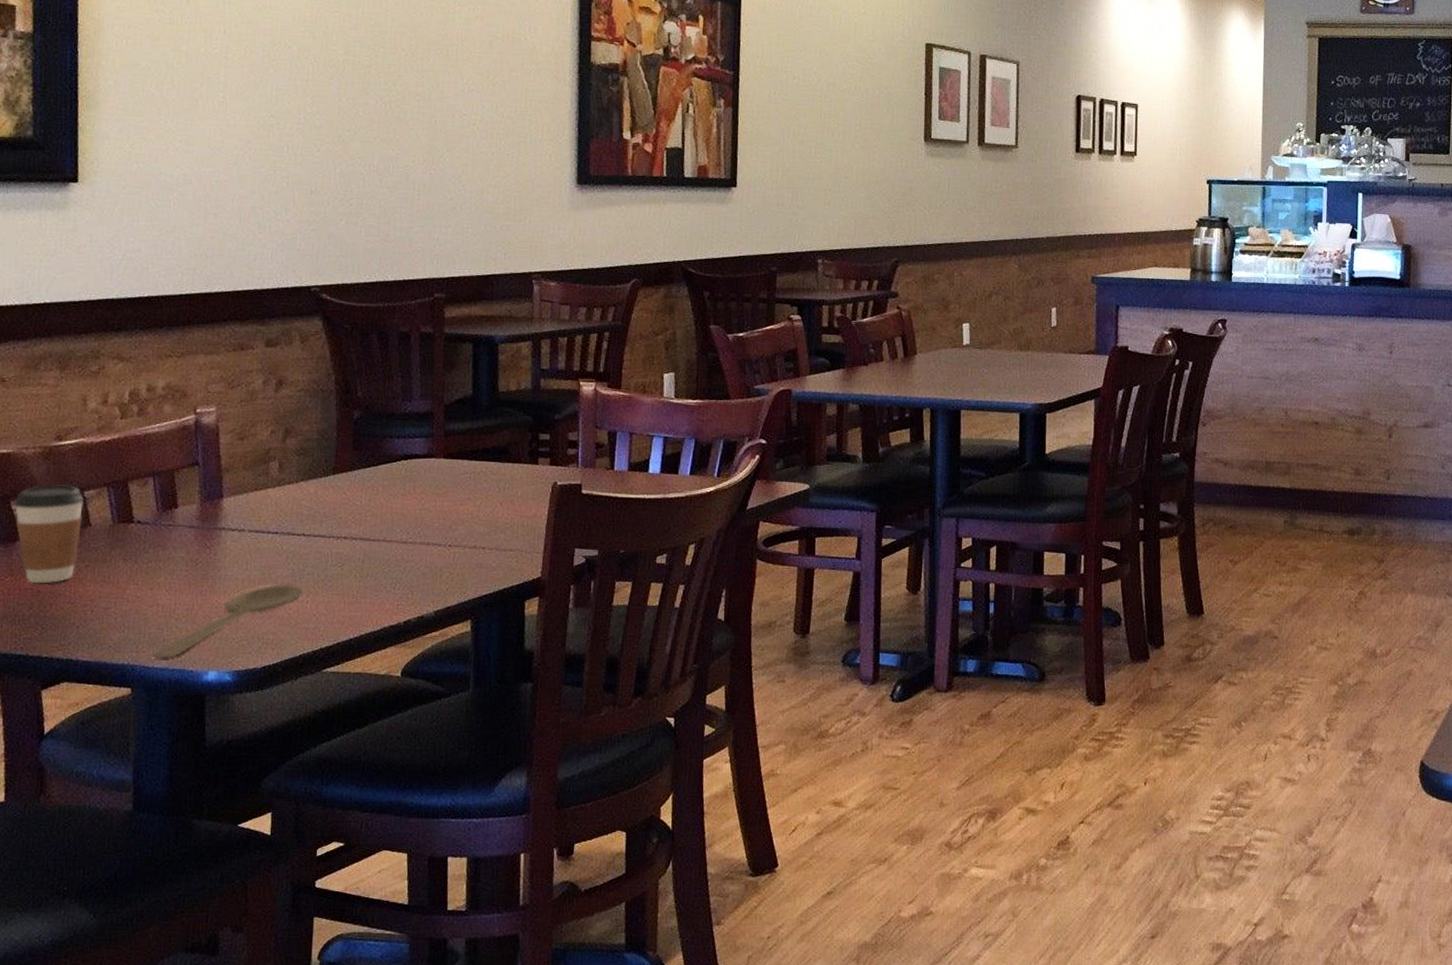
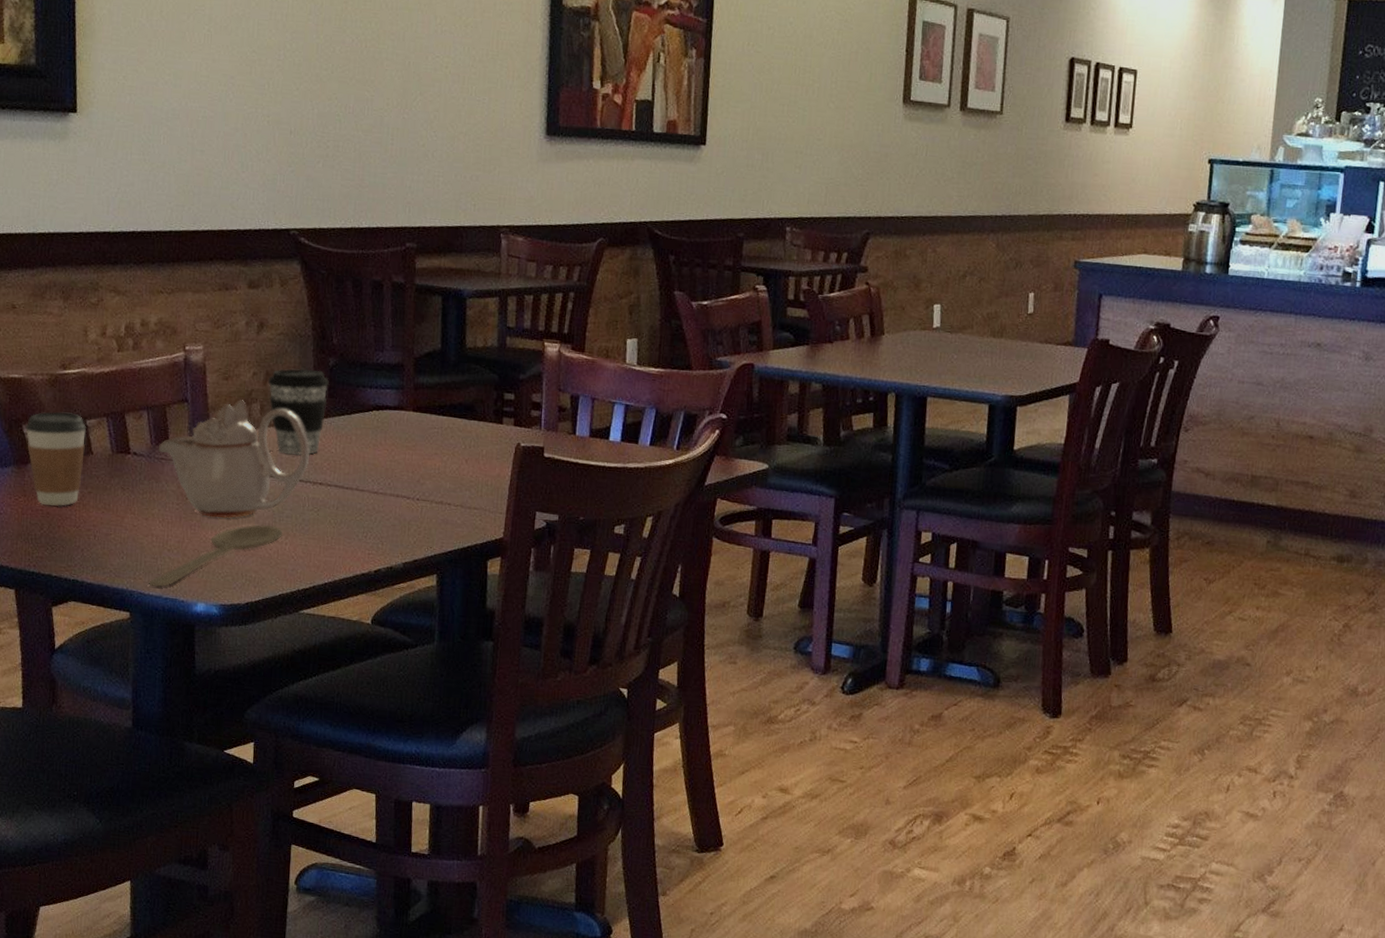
teapot: none [165,459,333,582] -> present [158,399,310,519]
coffee cup: none [287,423,353,511] -> present [268,368,329,456]

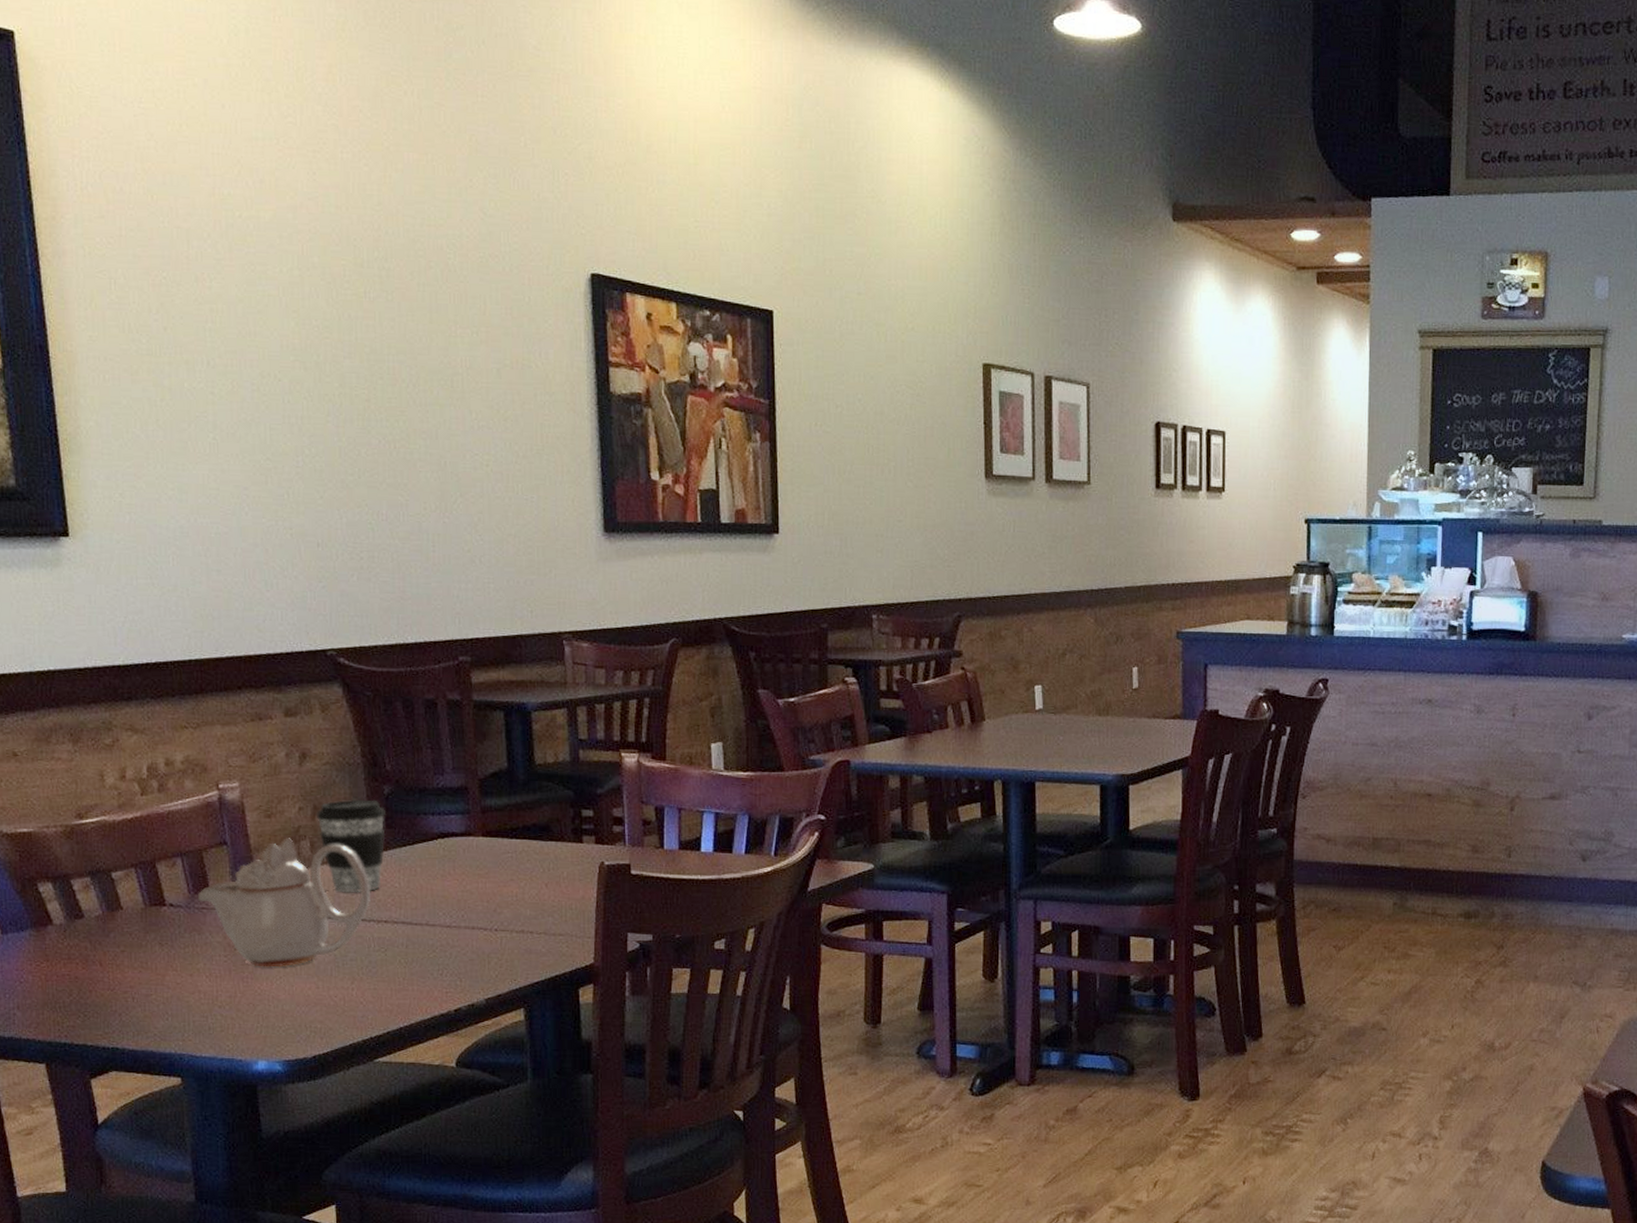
coffee cup: present [25,412,86,506] -> none [41,866,113,970]
wooden spoon: present [148,524,283,587] -> none [199,970,348,1047]

